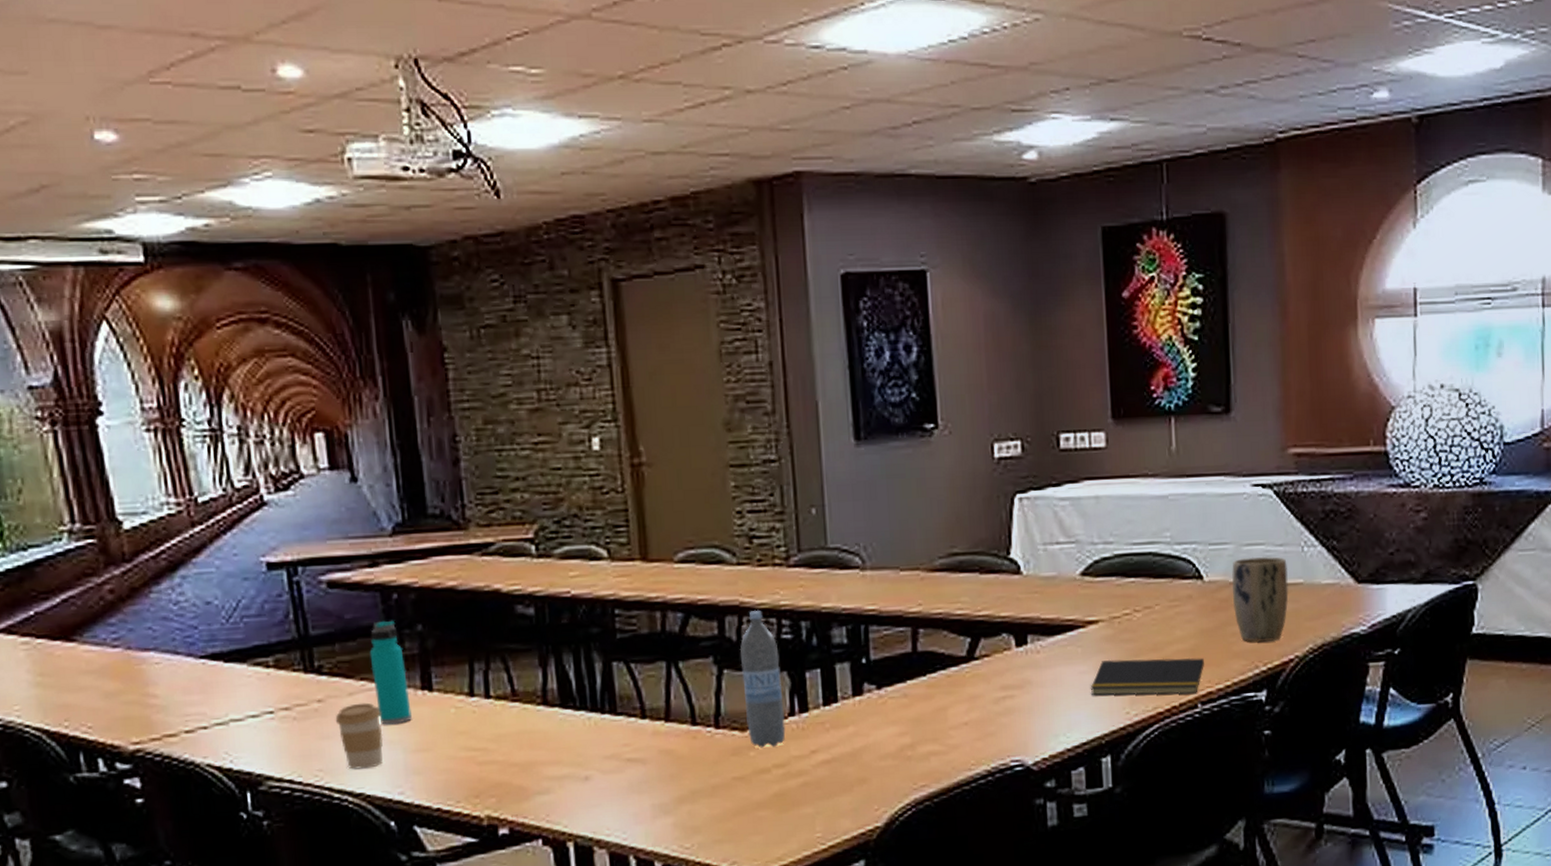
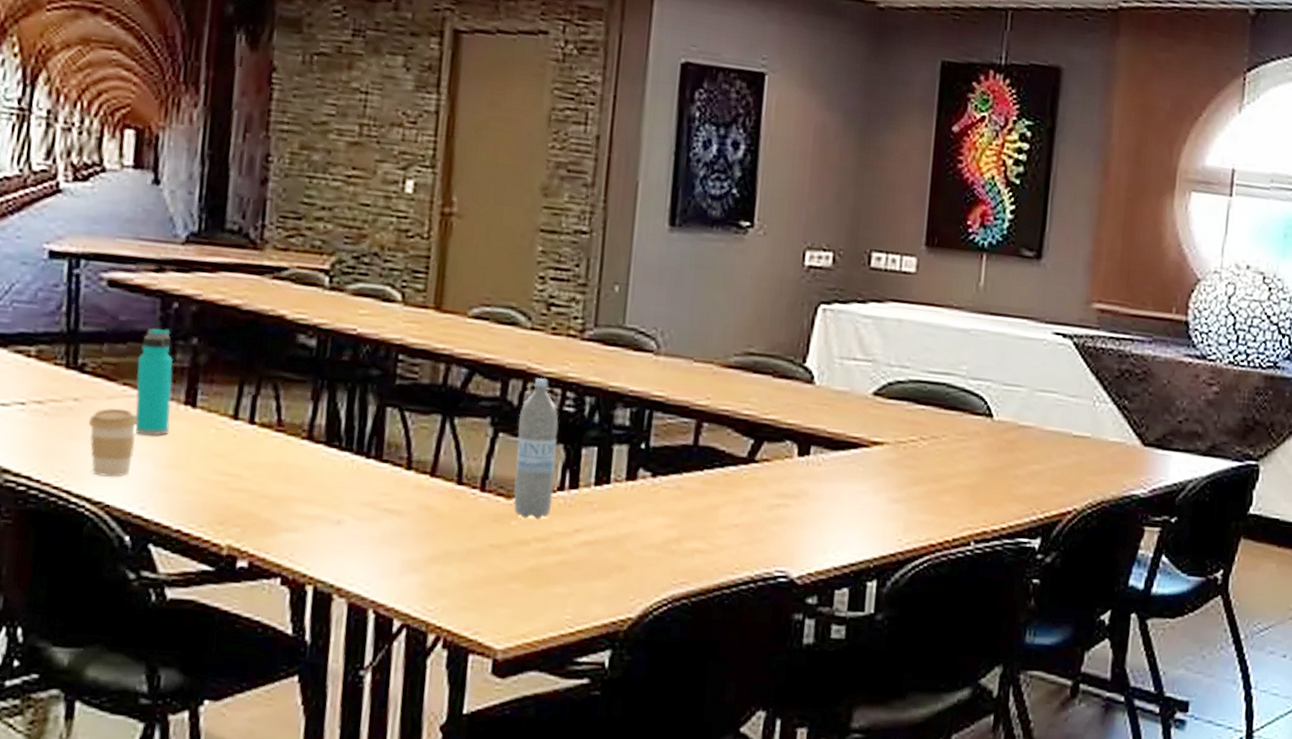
notepad: present [1090,657,1204,695] -> none [865,483,983,531]
plant pot: present [1231,556,1289,642] -> none [1019,403,1077,490]

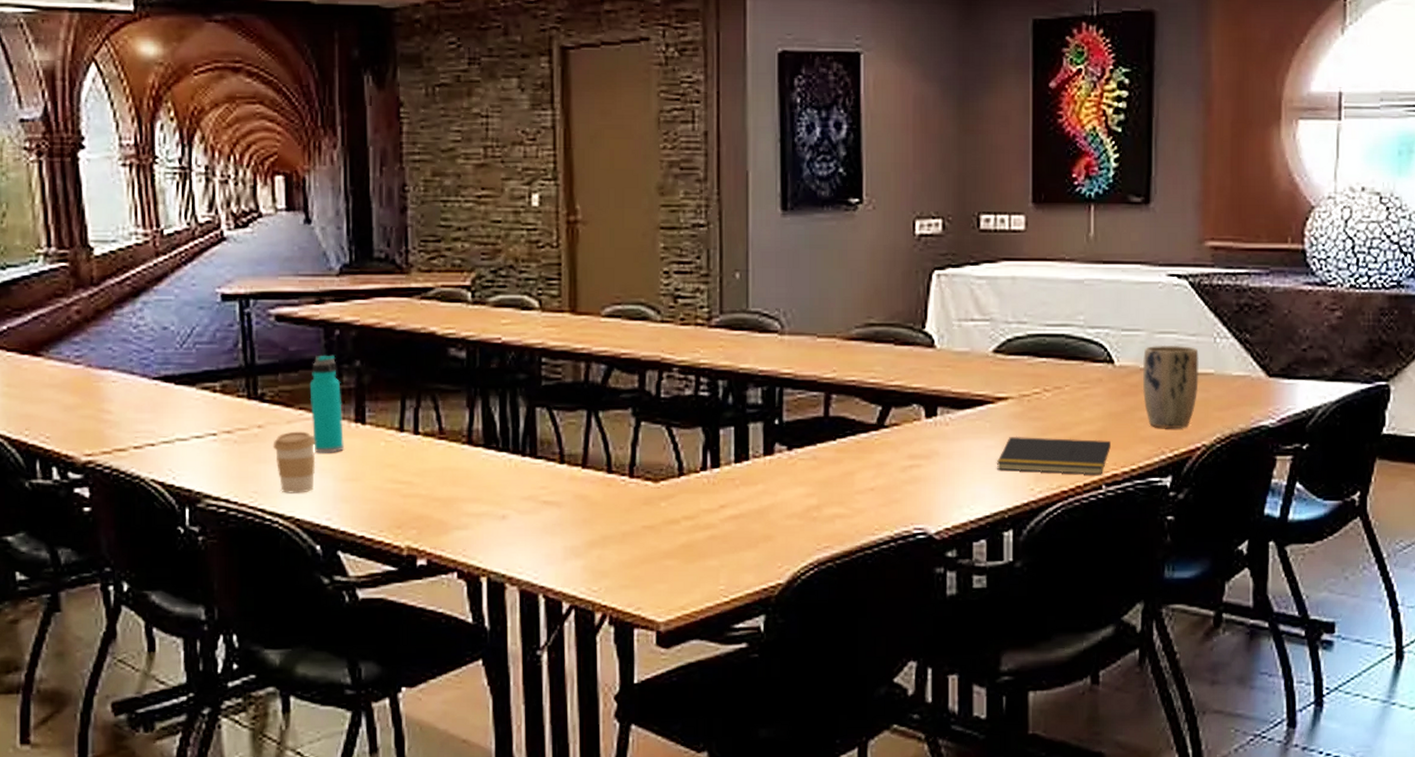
water bottle: present [513,378,559,520] -> none [658,367,697,499]
notepad: none [865,483,983,531] -> present [996,436,1111,475]
plant pot: none [1019,403,1077,490] -> present [1142,345,1199,428]

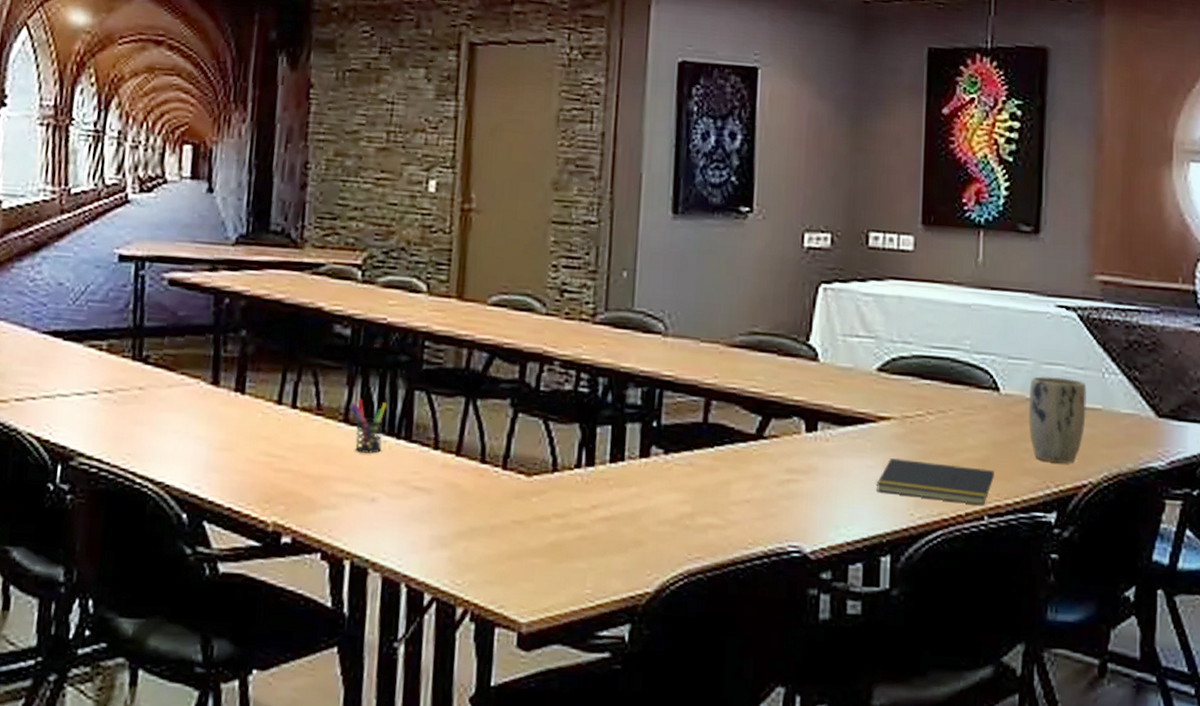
coffee cup: present [273,431,316,494] -> none [151,395,194,459]
water bottle: present [309,355,344,453] -> none [191,321,224,421]
pen holder: none [472,419,510,472] -> present [350,398,387,454]

